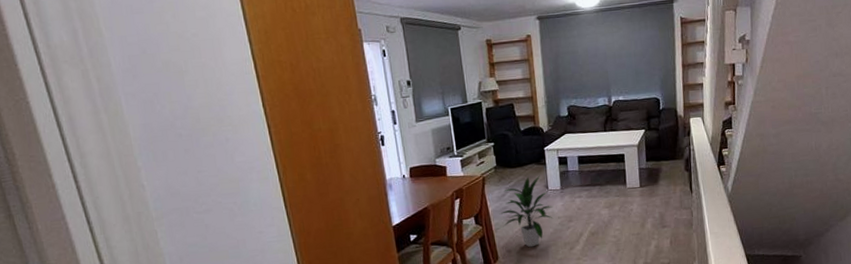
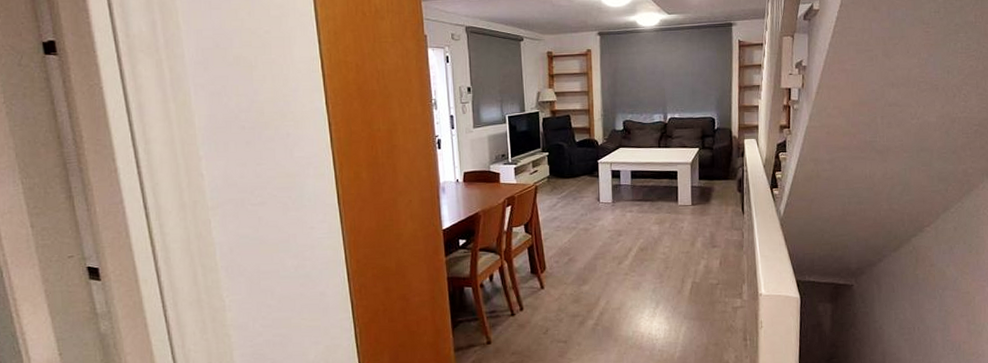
indoor plant: present [499,175,554,248] -> none [549,187,603,260]

